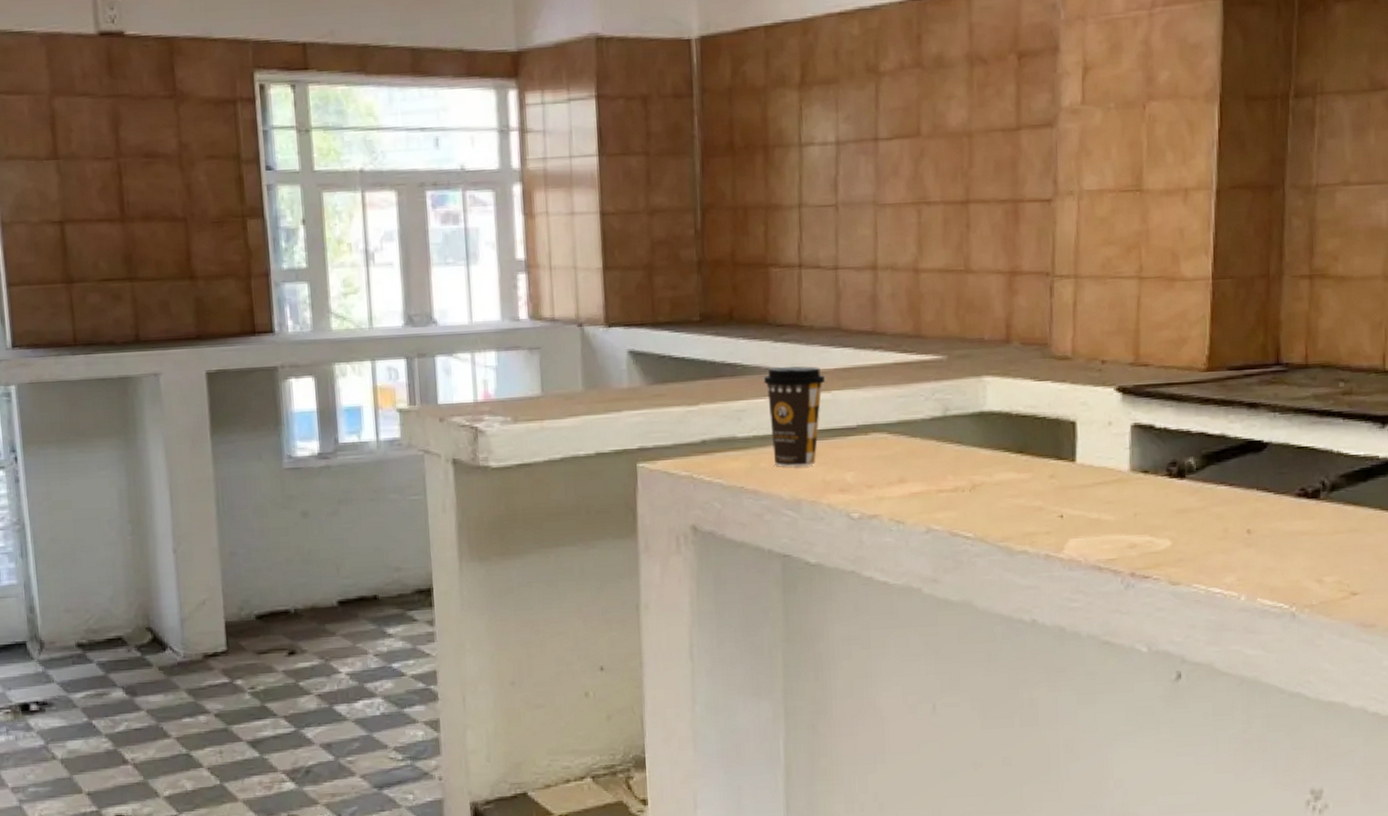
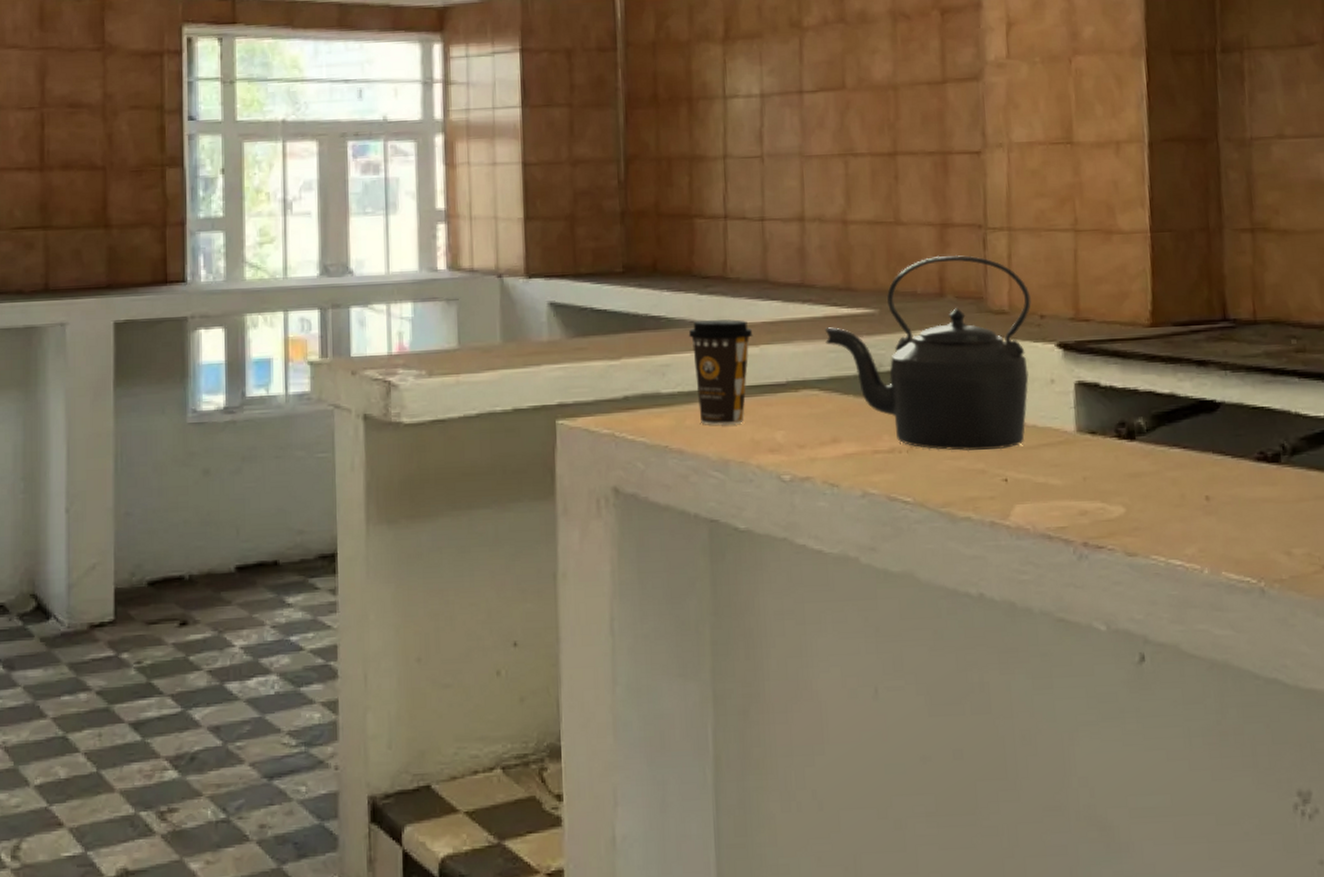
kettle: none [894,302,1094,490] -> present [824,254,1031,452]

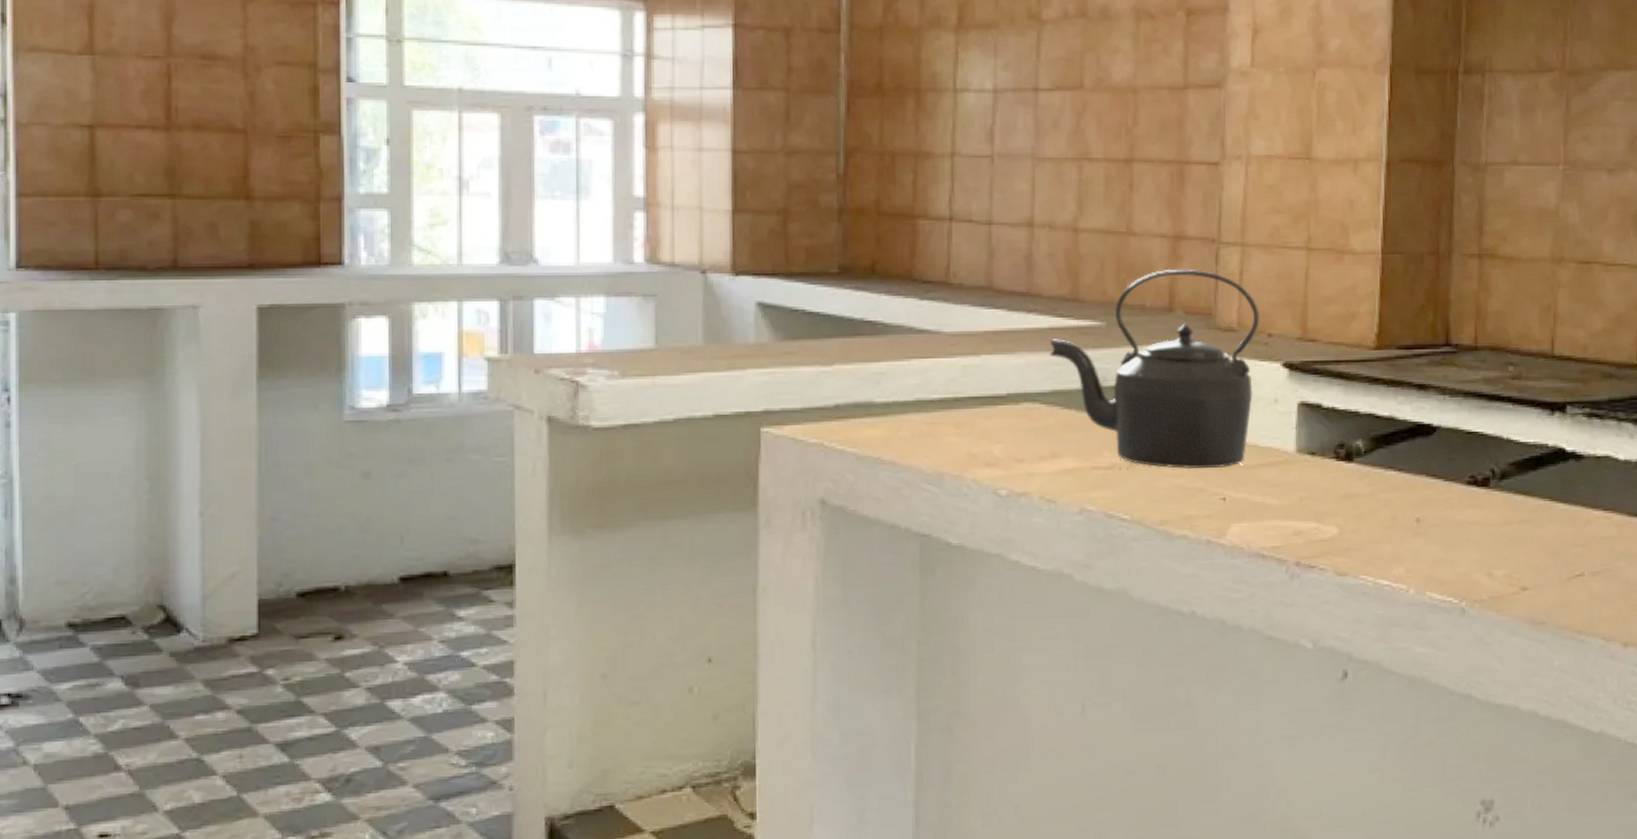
coffee cup: present [688,319,753,425] -> none [906,326,975,437]

